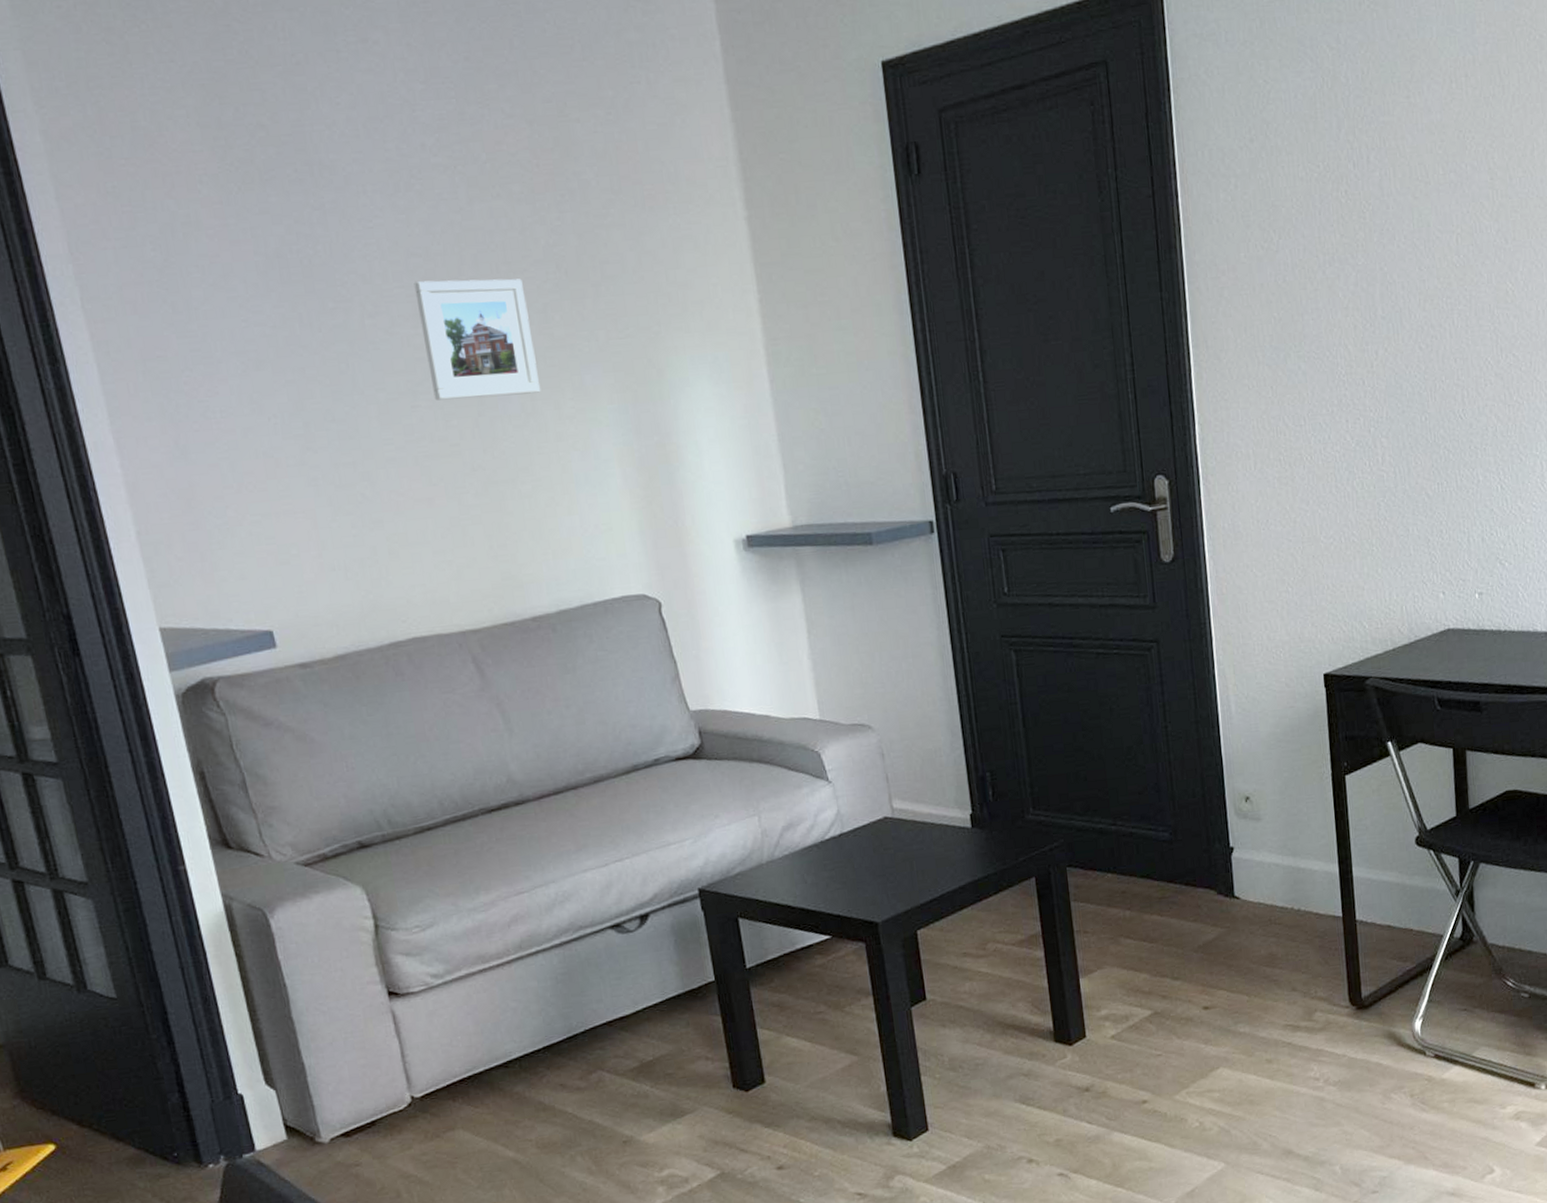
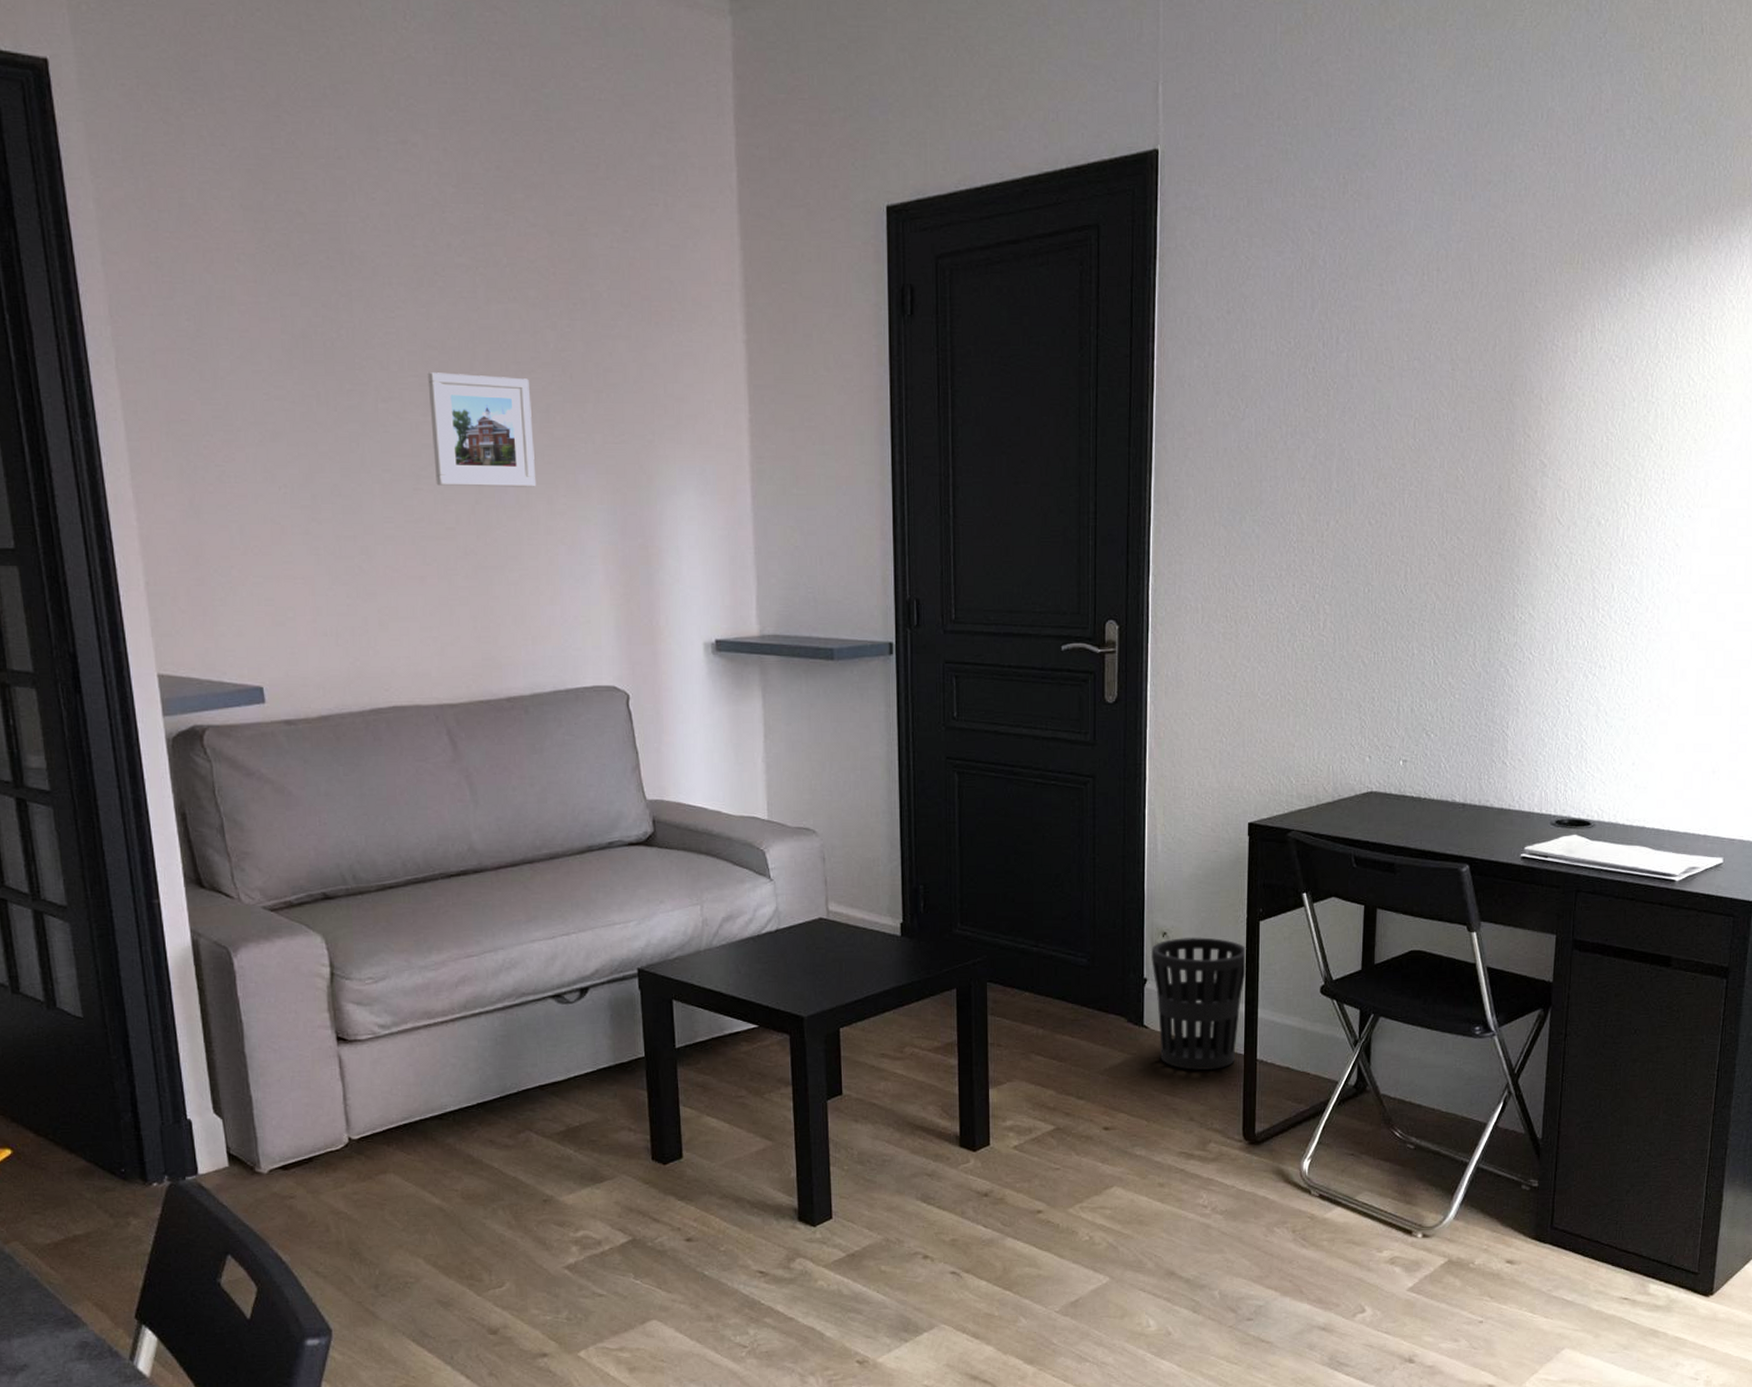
wastebasket: none [1234,798,1337,939] -> present [1150,936,1247,1071]

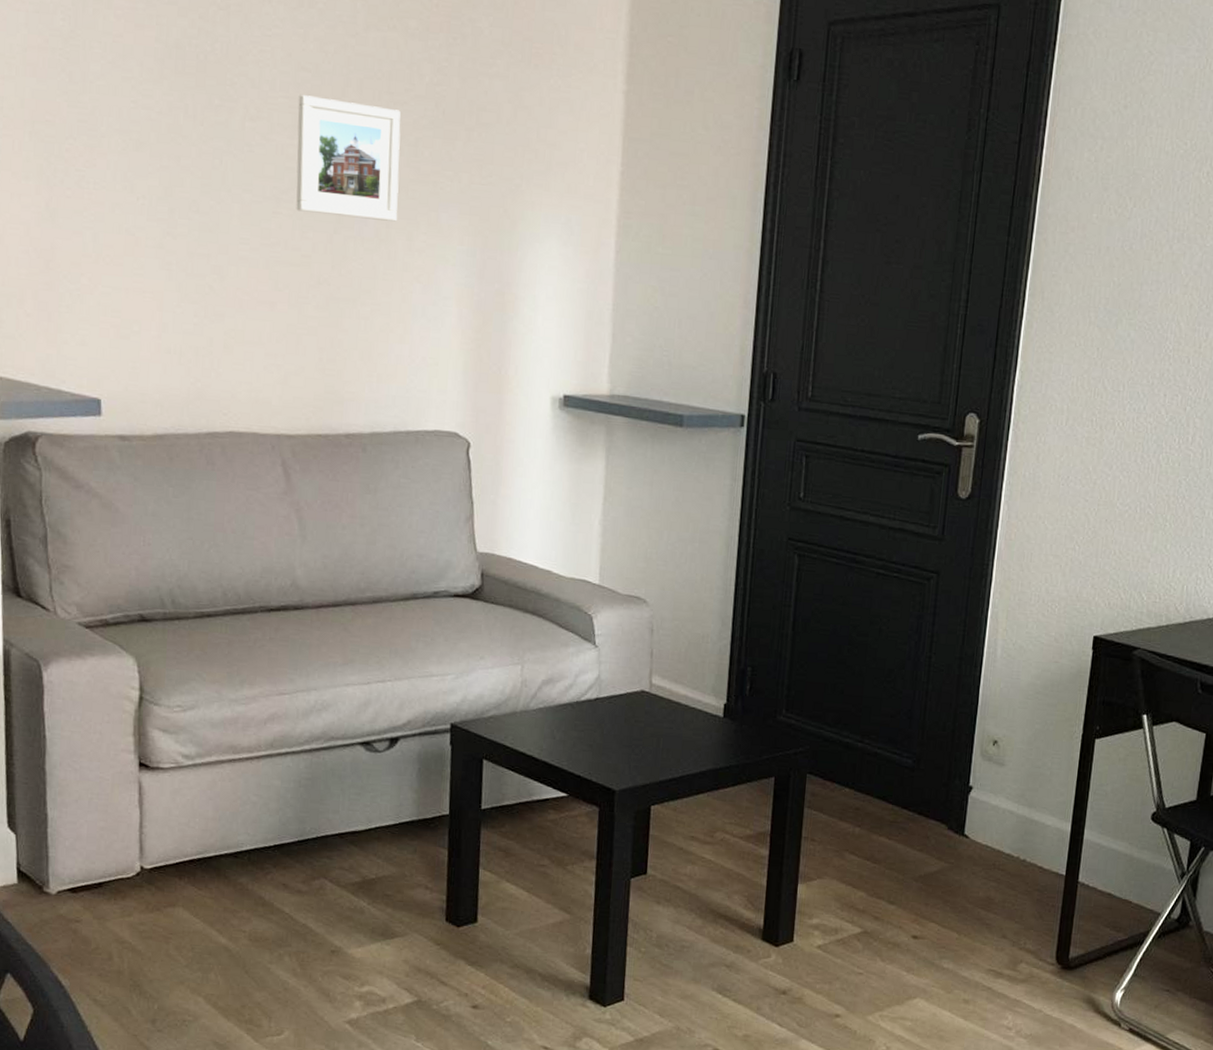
wastebasket: present [1150,936,1247,1071] -> none [978,748,1079,889]

